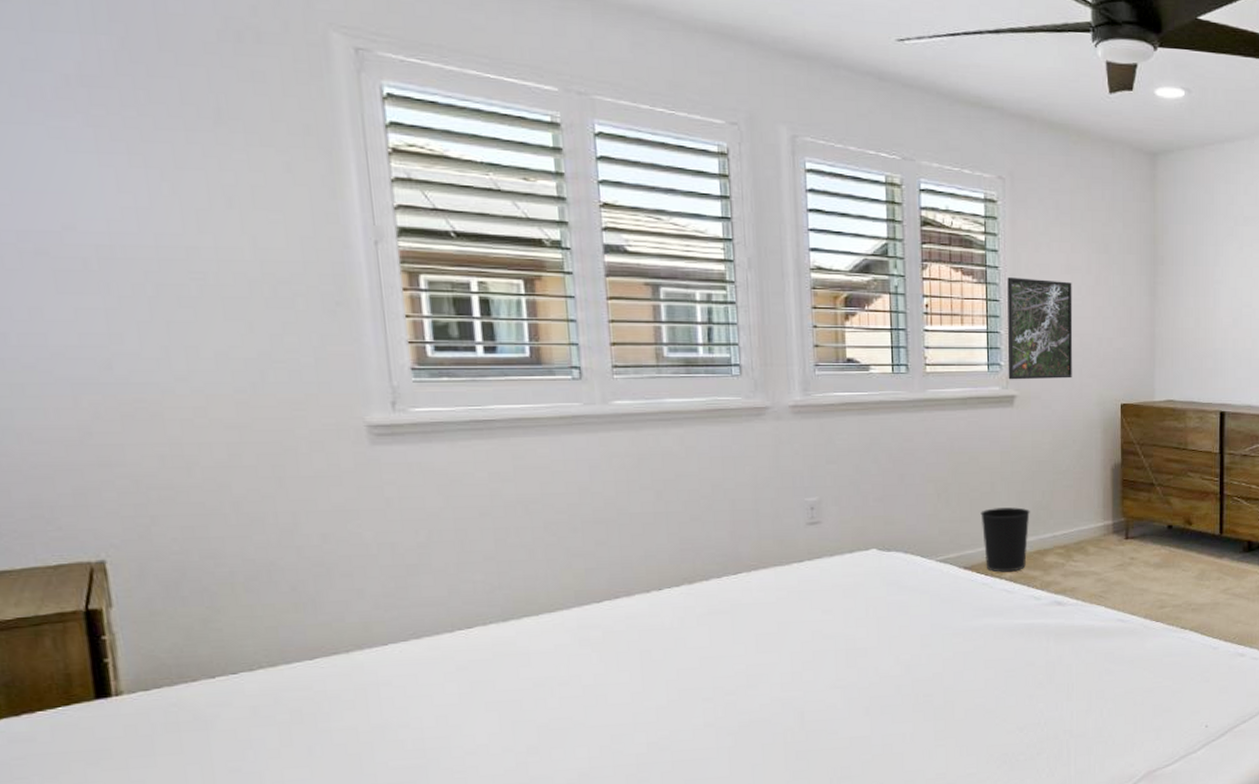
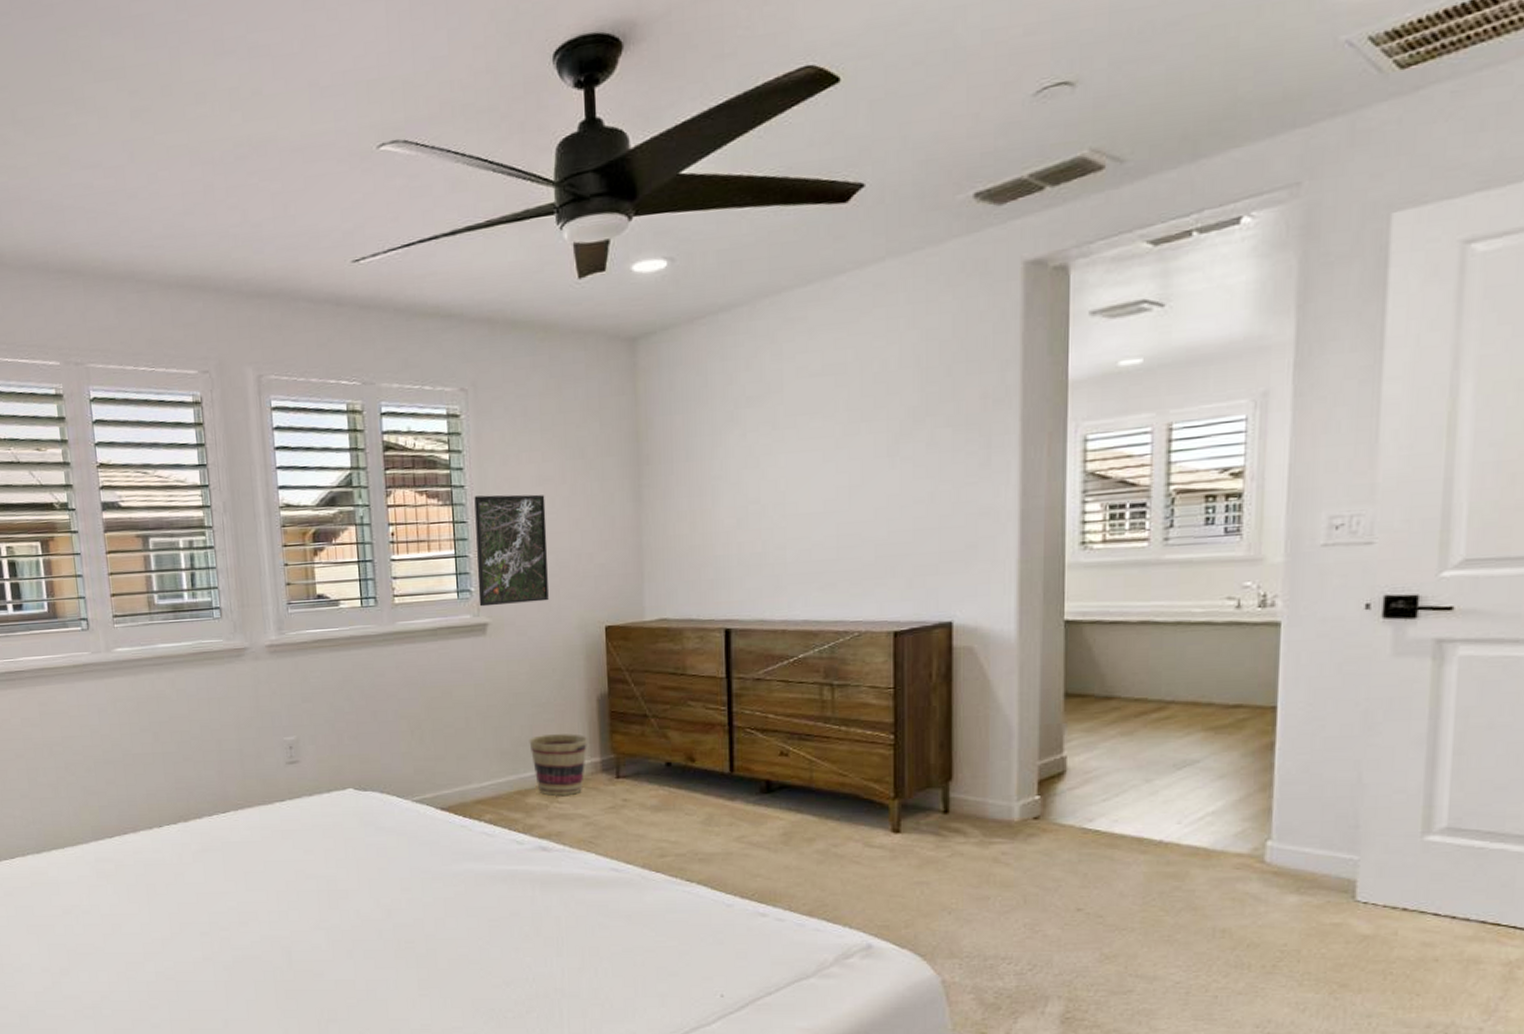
wastebasket: present [980,507,1030,572] -> none [456,744,509,814]
basket: none [1049,499,1102,555] -> present [529,734,588,796]

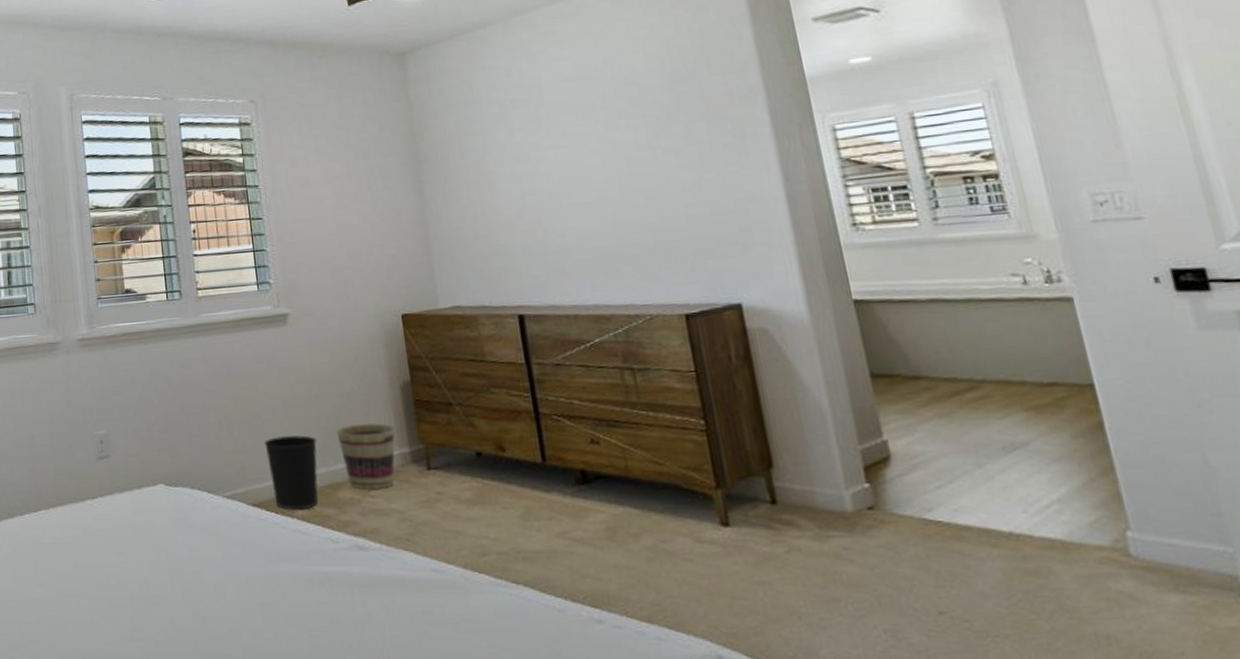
wastebasket: none [456,744,509,814] -> present [264,435,318,510]
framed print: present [474,494,549,607] -> none [268,191,345,298]

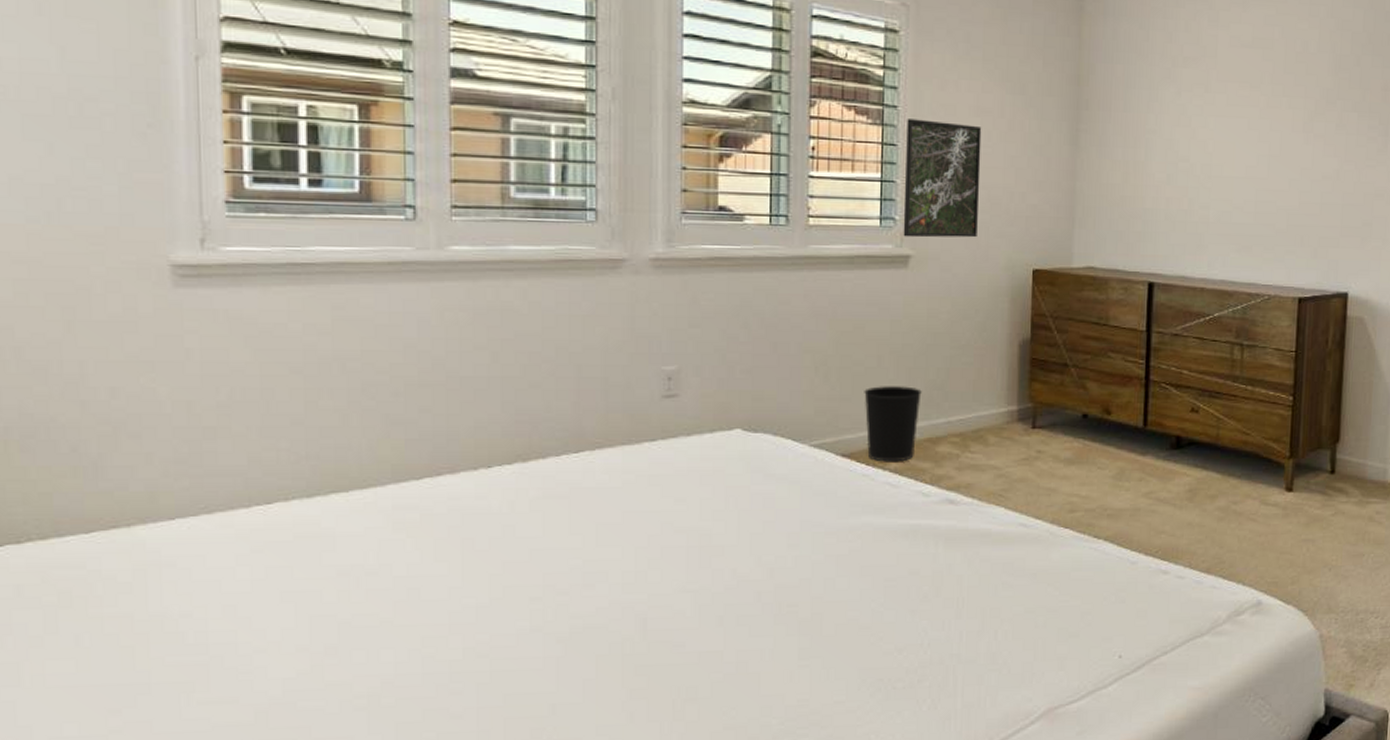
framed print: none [268,191,345,298] -> present [903,119,982,238]
basket: present [336,423,395,489] -> none [944,379,1007,445]

